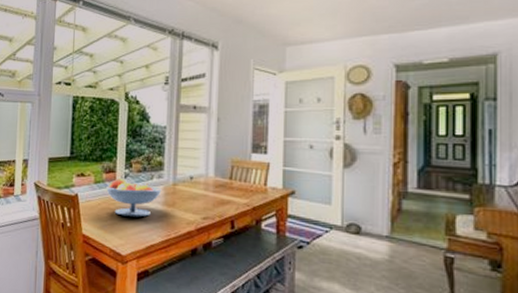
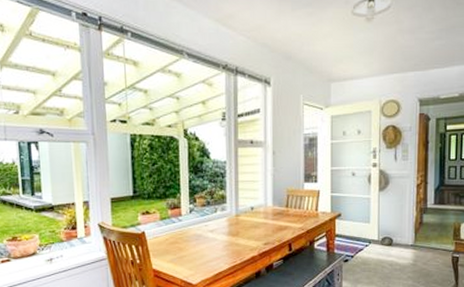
fruit bowl: present [106,178,162,217] -> none [172,213,226,249]

